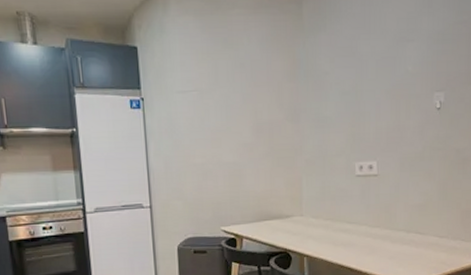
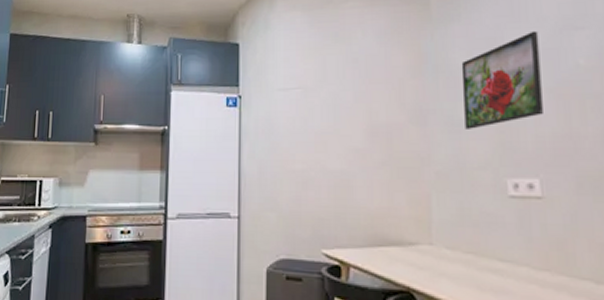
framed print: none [326,41,382,124] -> present [461,30,543,129]

